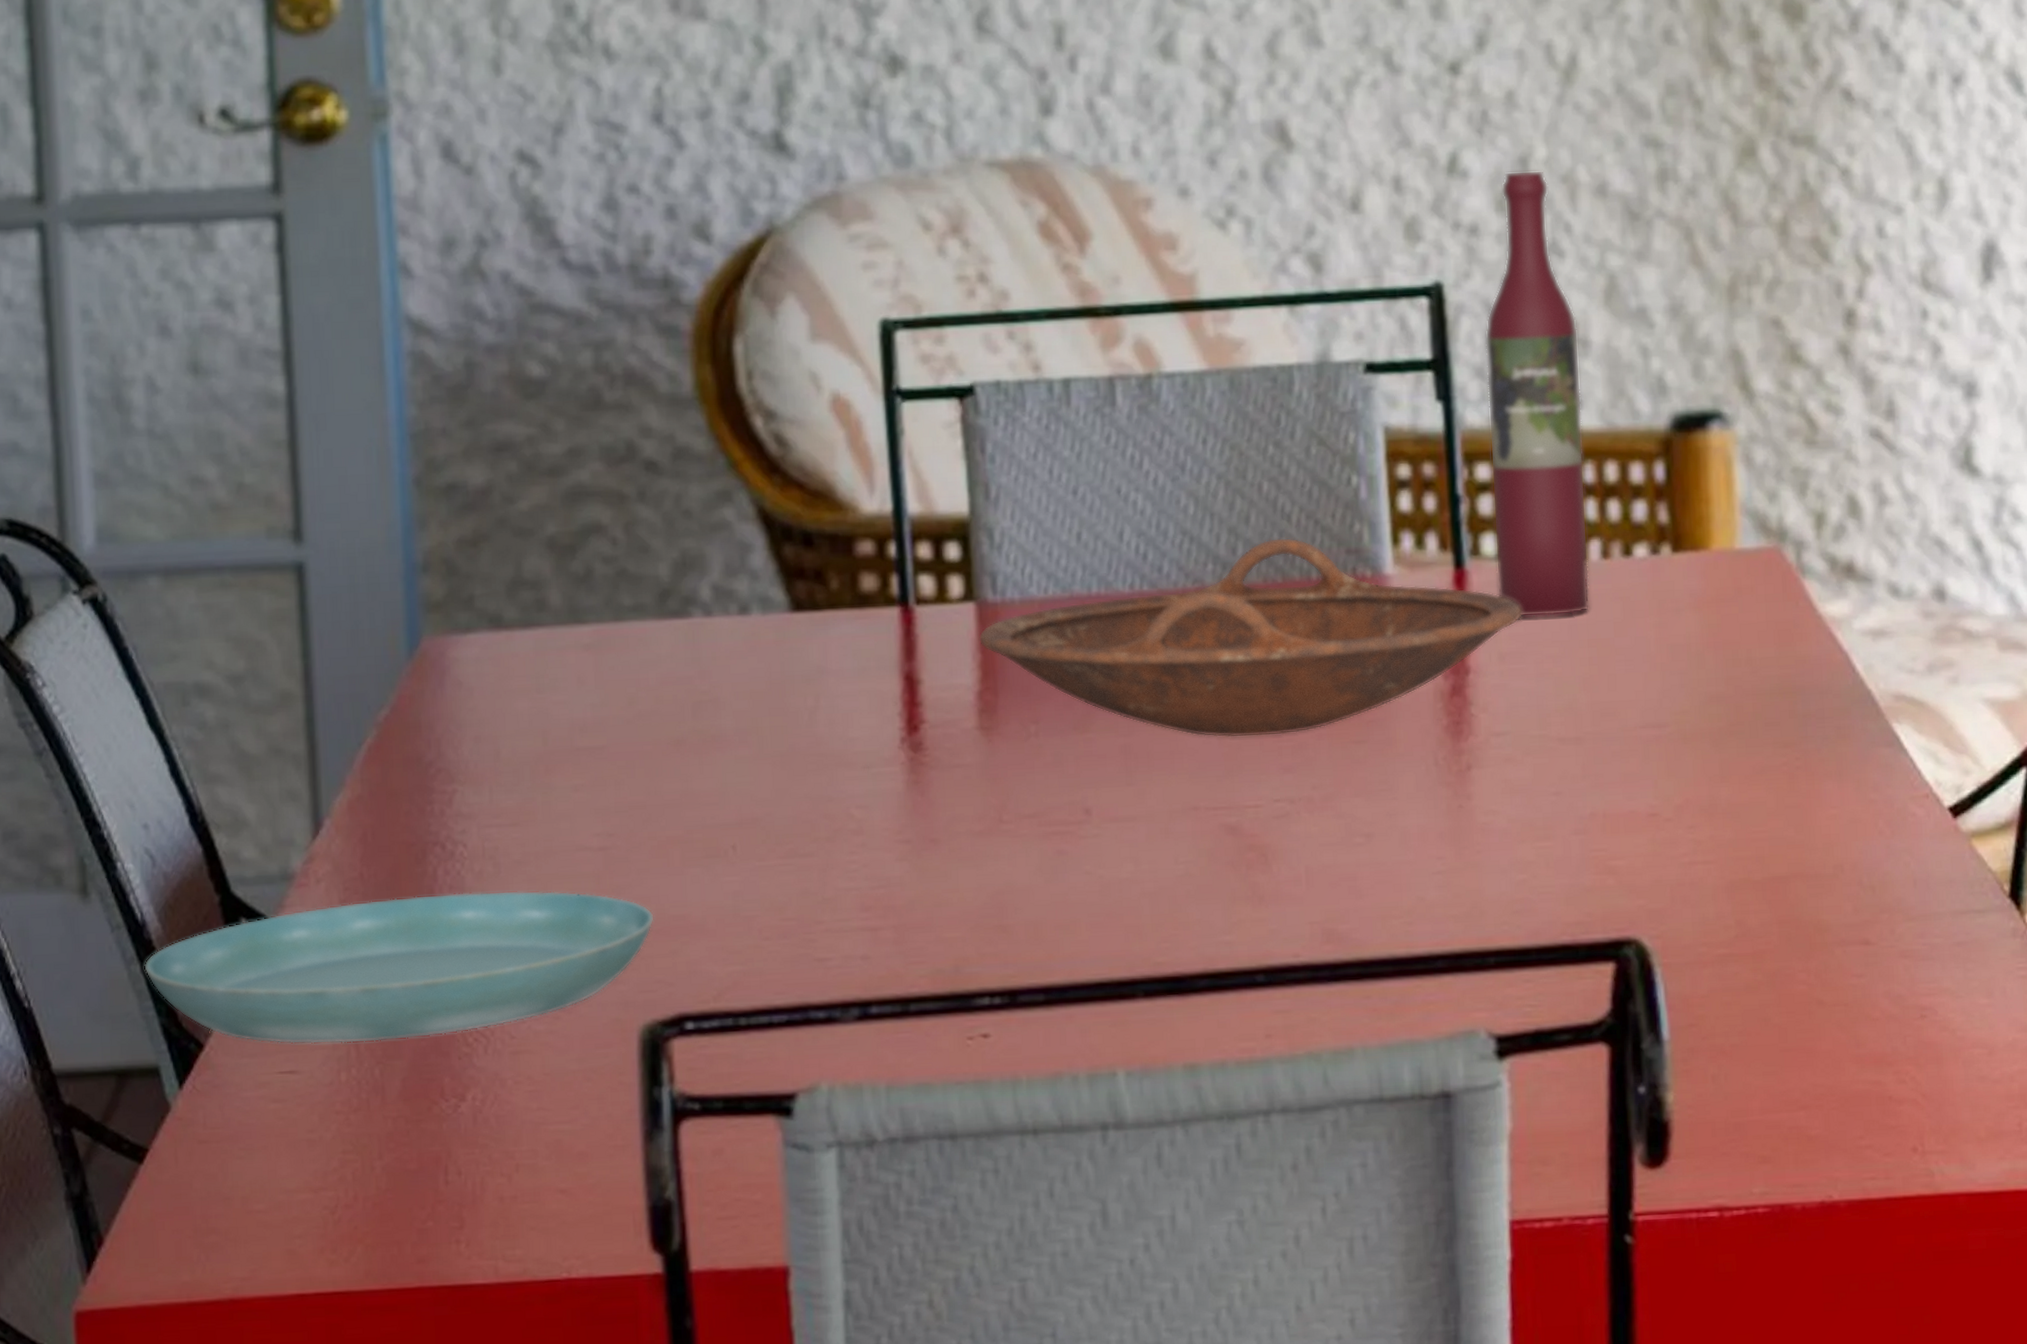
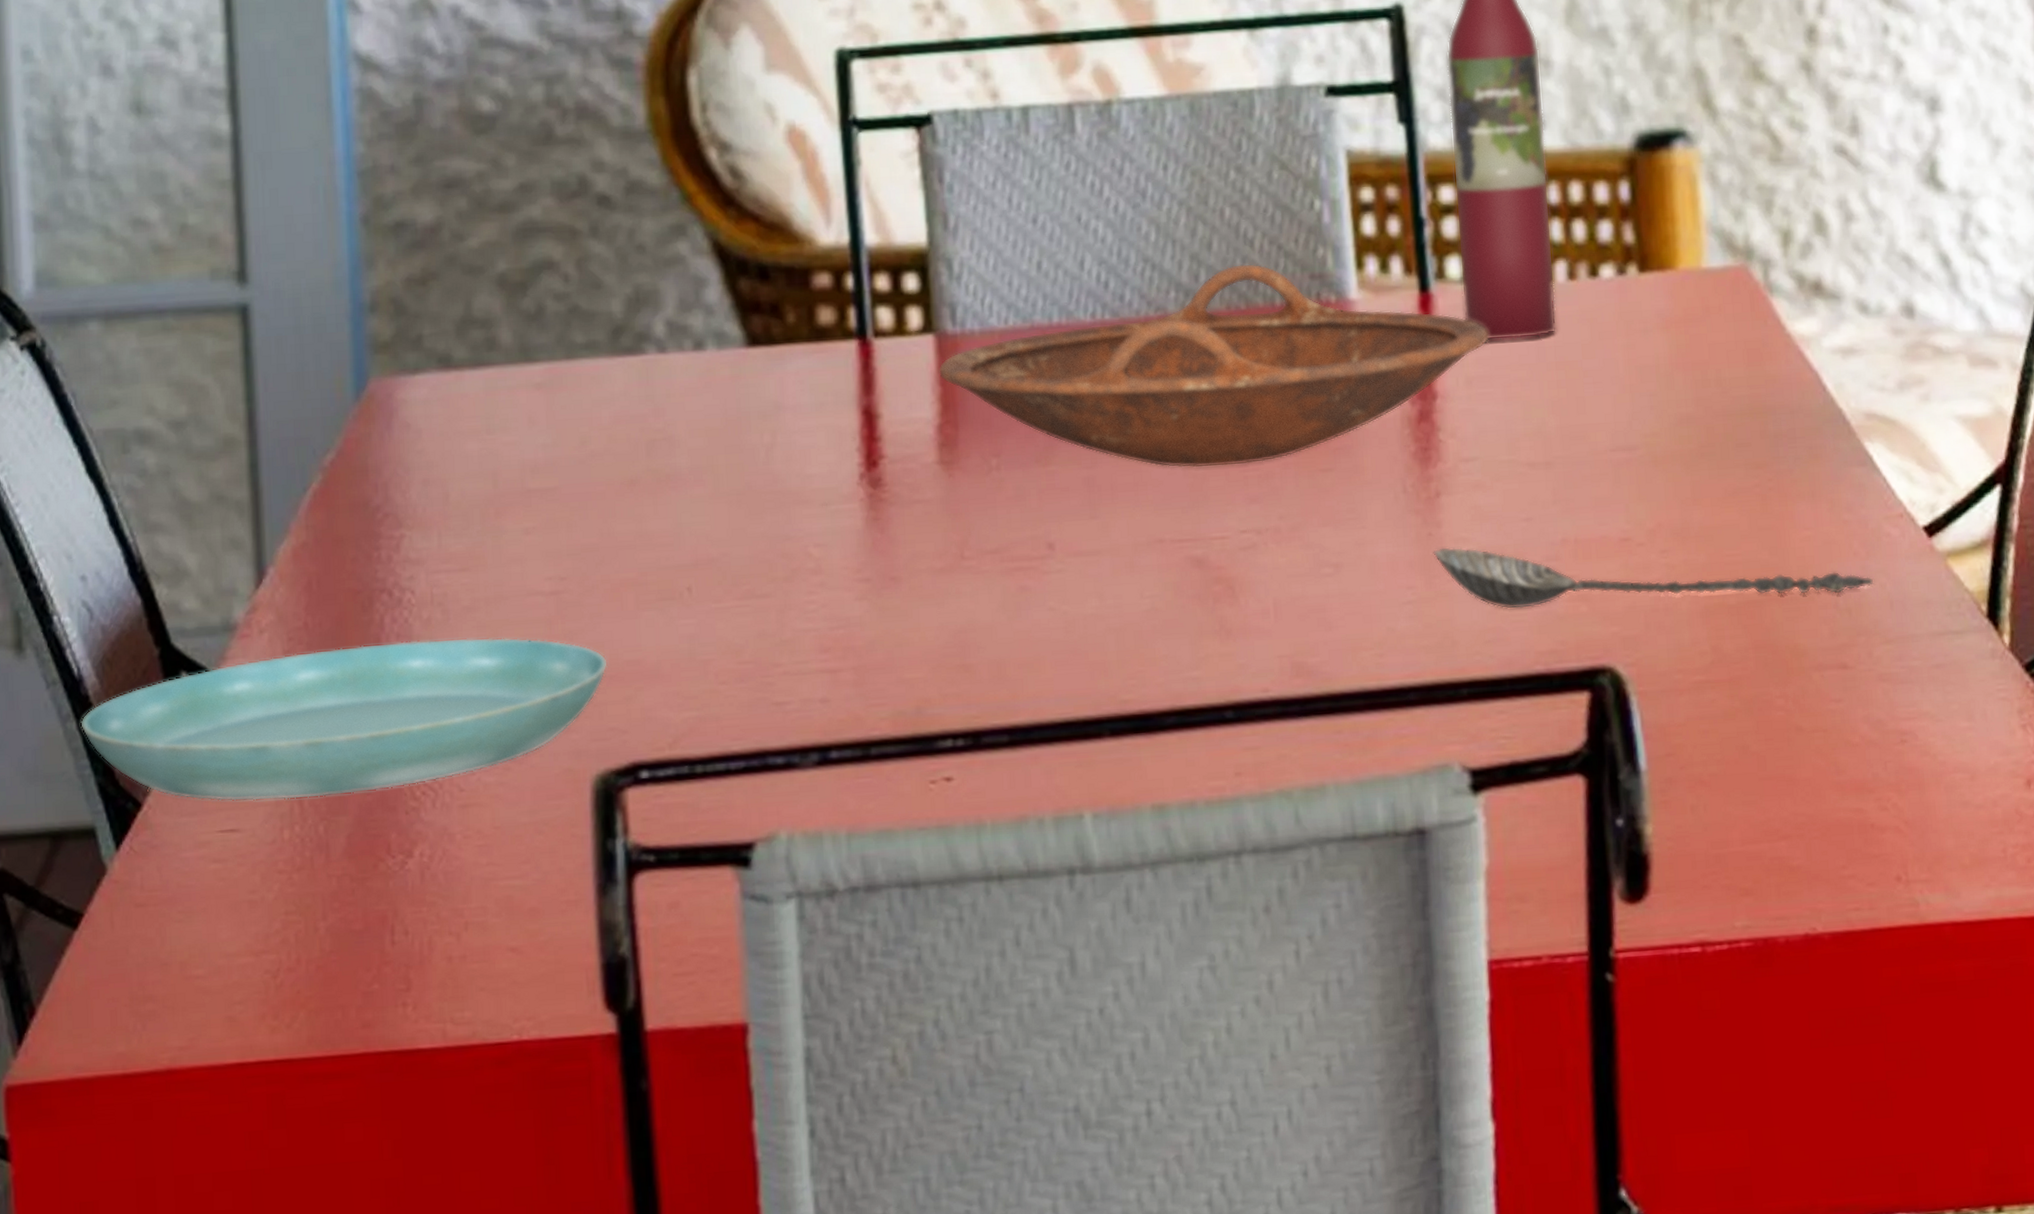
spoon: none [1463,818,1898,882] -> present [1433,546,1874,610]

